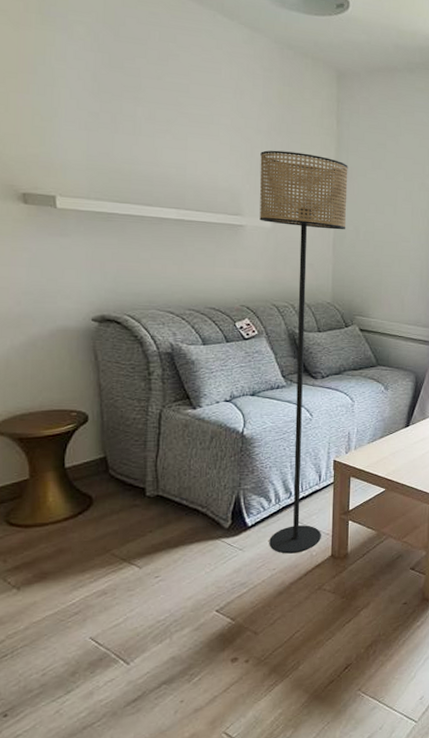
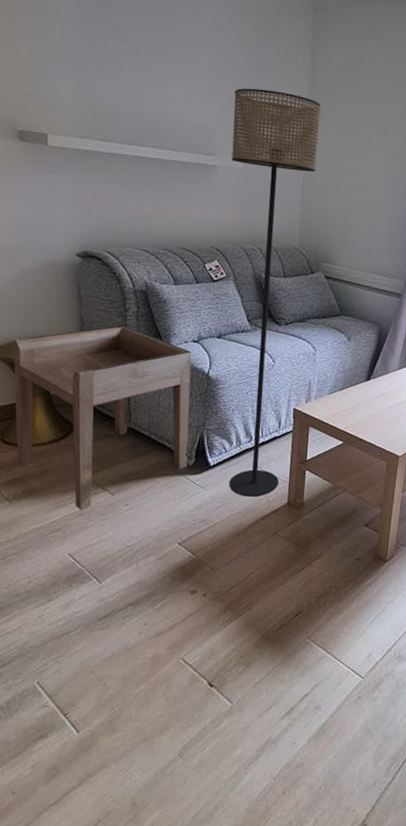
side table: none [19,389,224,589] -> present [13,325,191,510]

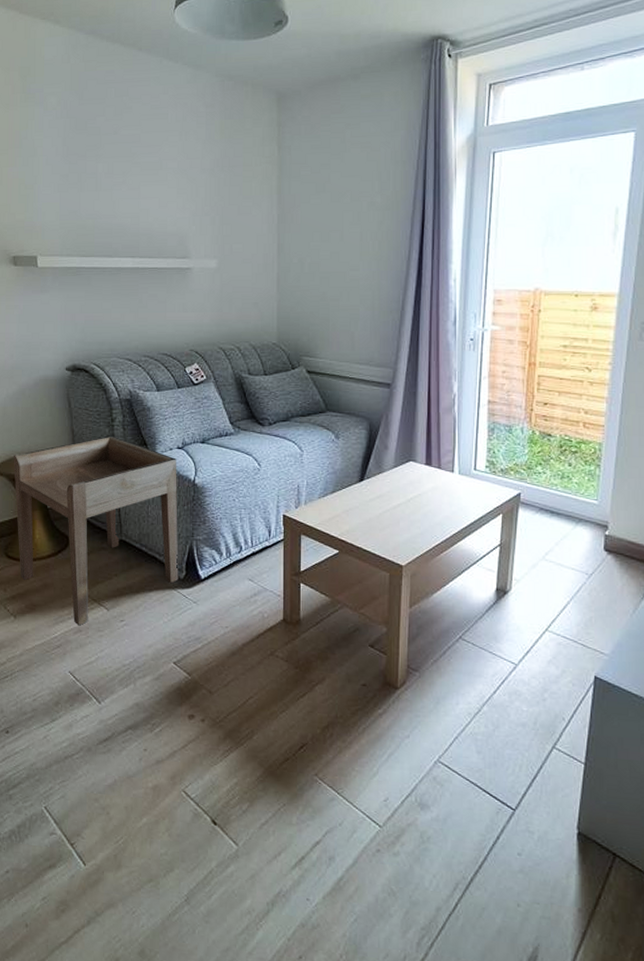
floor lamp: present [229,88,321,497] -> none [205,186,291,613]

